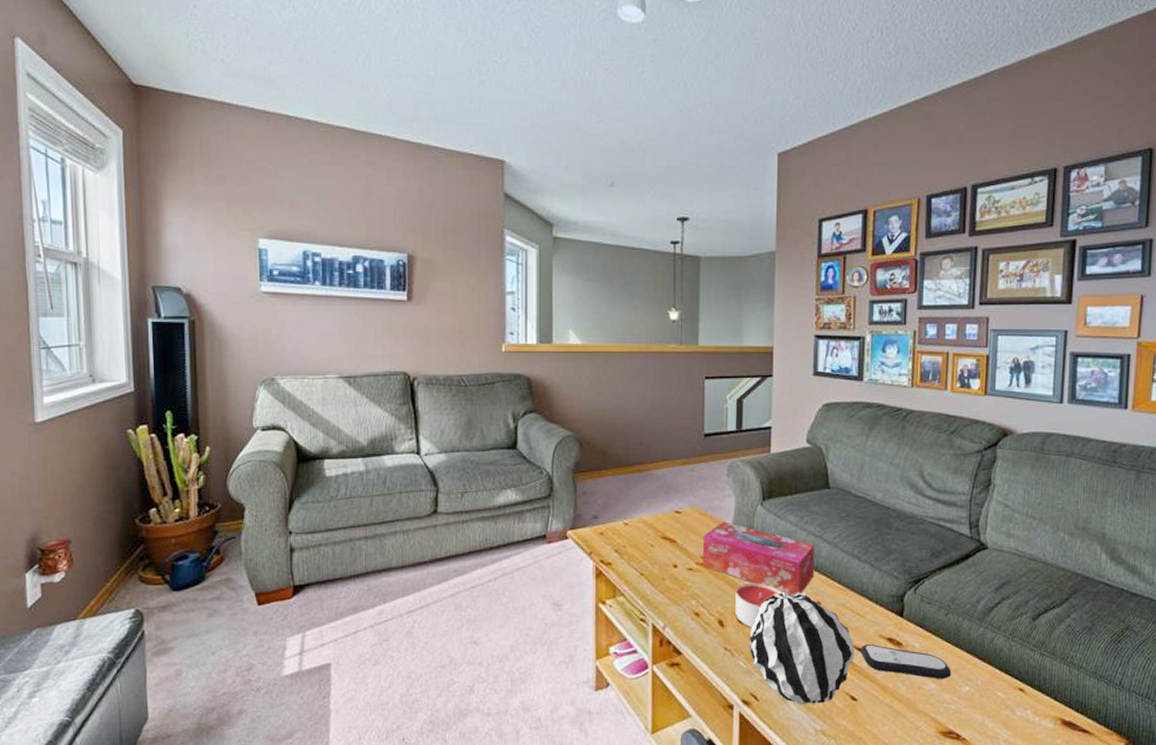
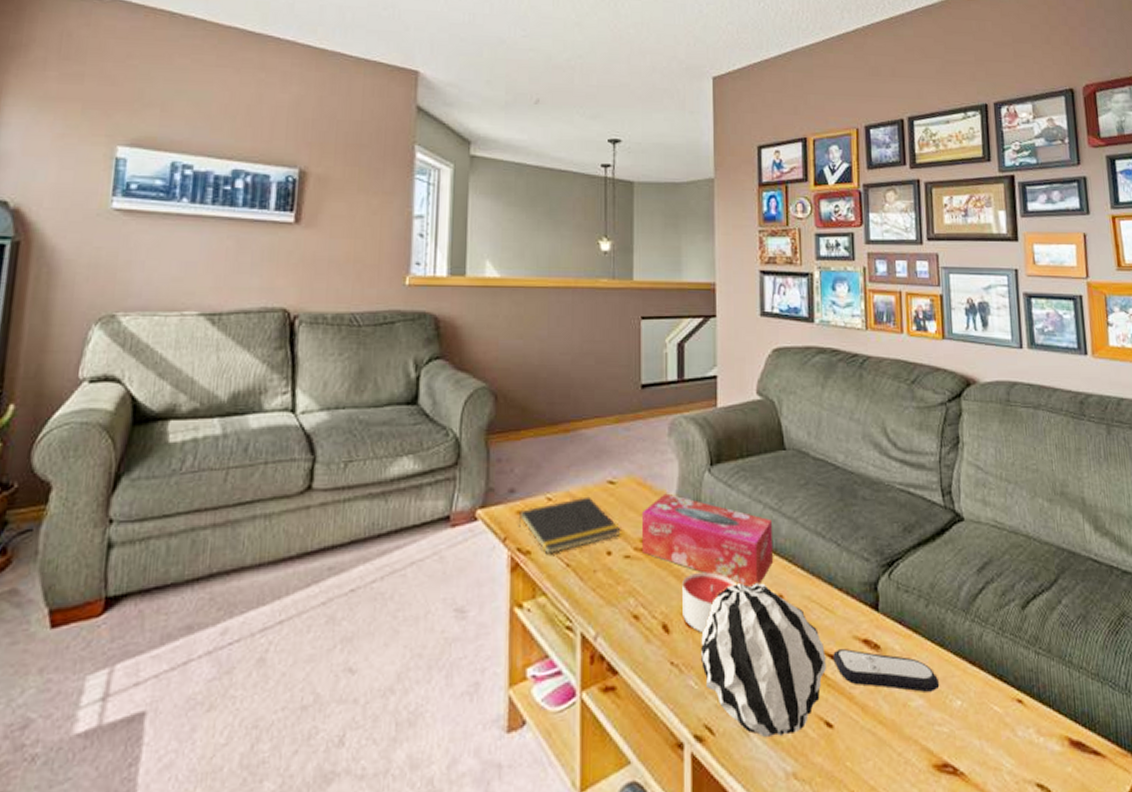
notepad: none [600,522,686,566] -> present [518,496,621,555]

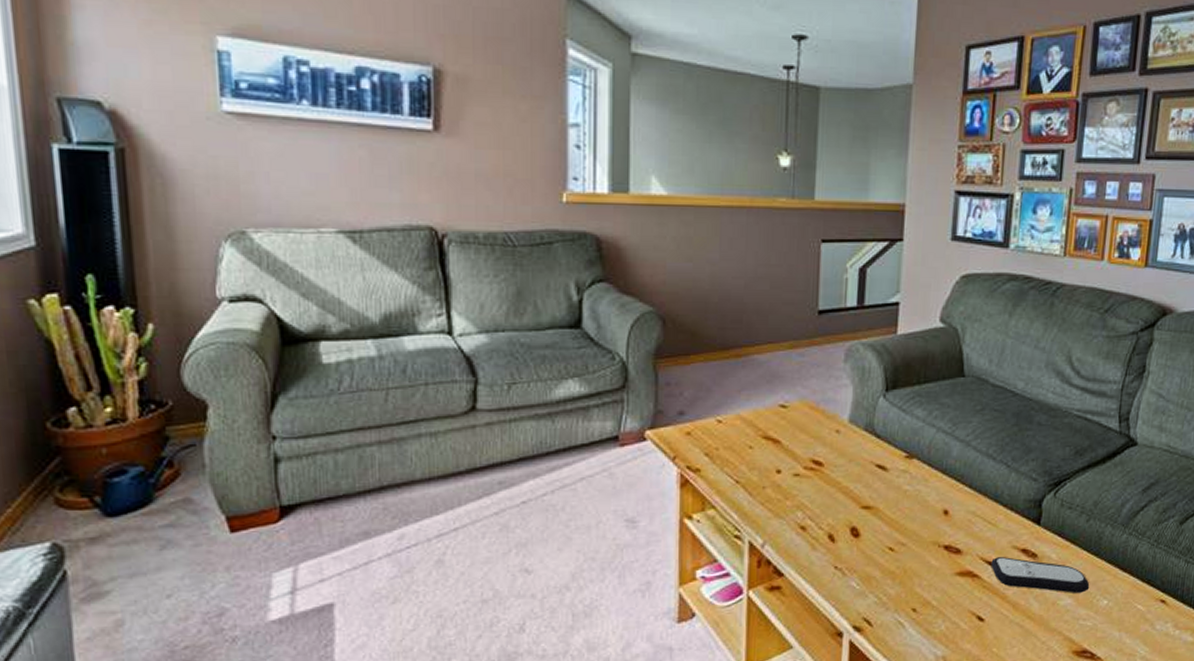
notepad: present [518,496,621,555] -> none [687,419,792,472]
tissue box: present [641,493,773,587] -> none [811,417,944,503]
candle: present [682,572,736,632] -> none [848,489,903,541]
decorative ball: present [701,582,826,738] -> none [864,498,984,629]

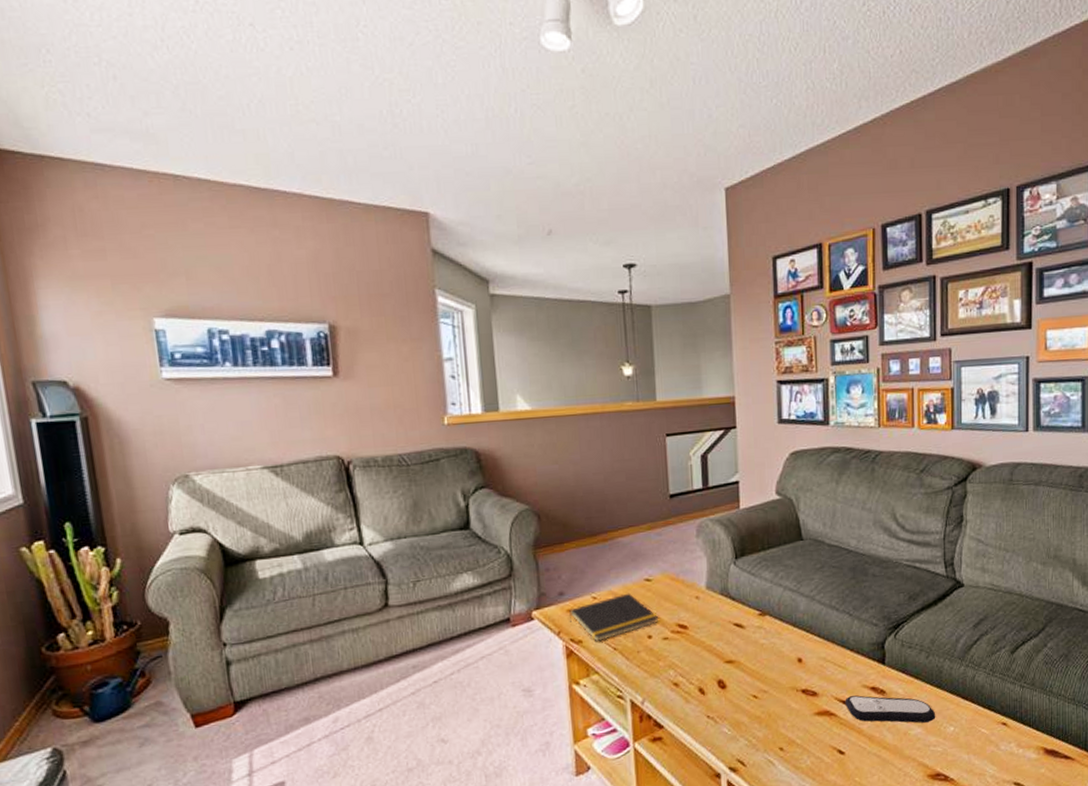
notepad: none [687,419,792,472] -> present [569,593,659,642]

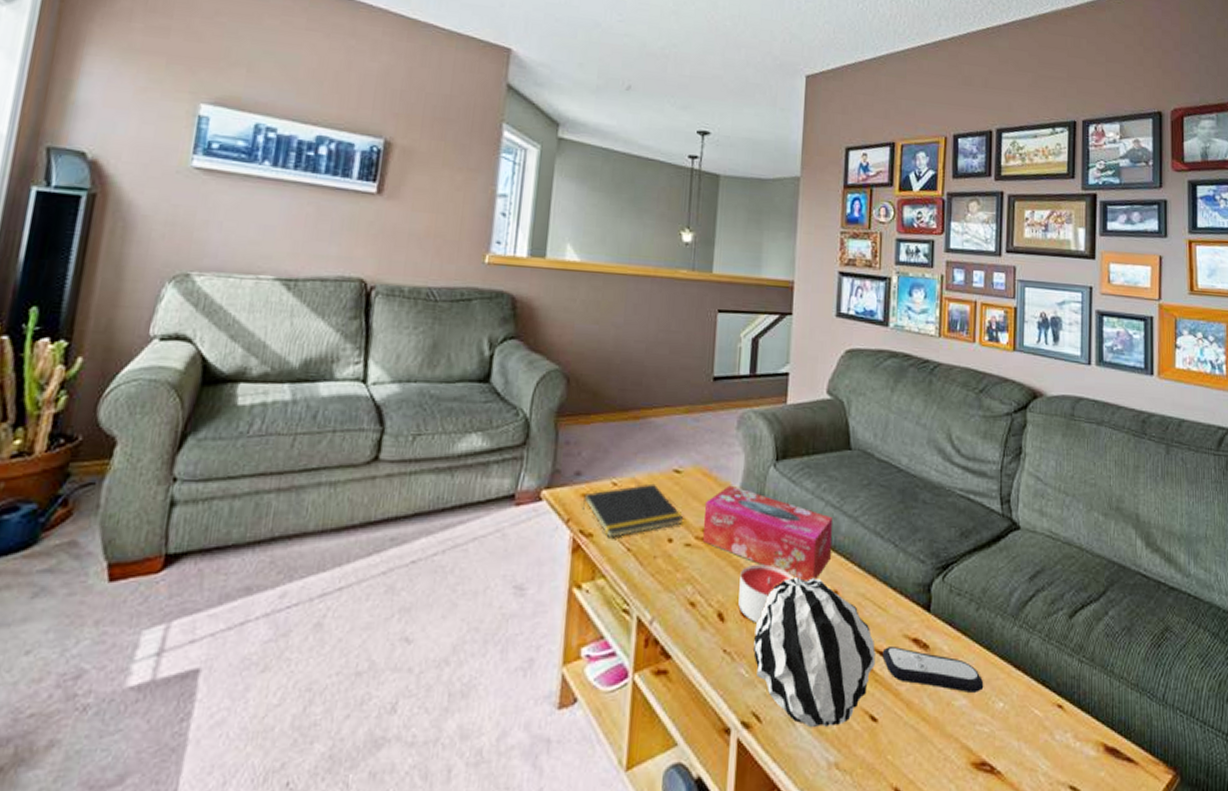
tissue box: none [676,585,793,654] -> present [702,485,832,581]
candle: none [714,645,761,692] -> present [738,564,793,622]
decorative ball: none [732,649,839,765] -> present [753,577,875,728]

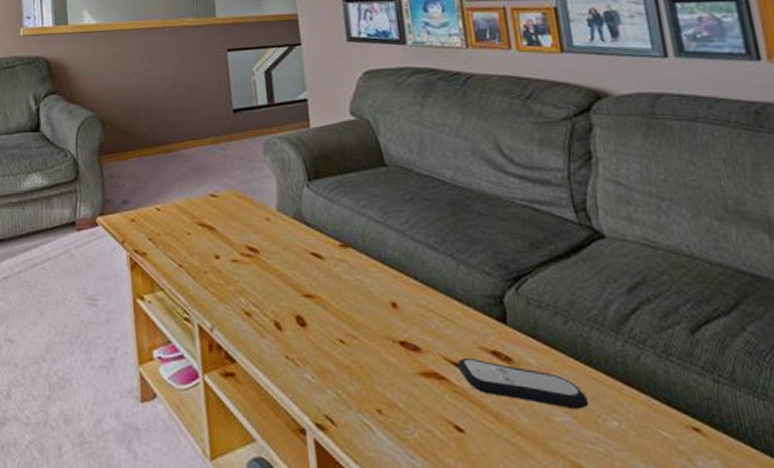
notepad: present [581,483,684,538] -> none [133,207,227,256]
tissue box: present [702,485,832,581] -> none [244,206,383,293]
candle: present [738,564,793,622] -> none [290,277,346,331]
decorative ball: present [753,577,875,728] -> none [314,289,451,434]

